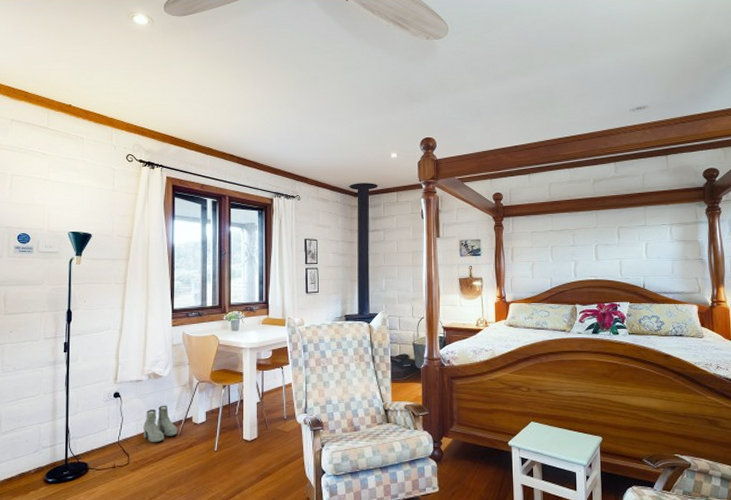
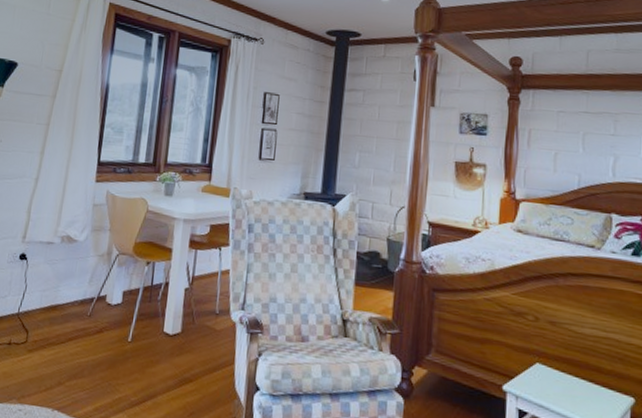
boots: present [143,405,177,443] -> none [47,276,88,322]

